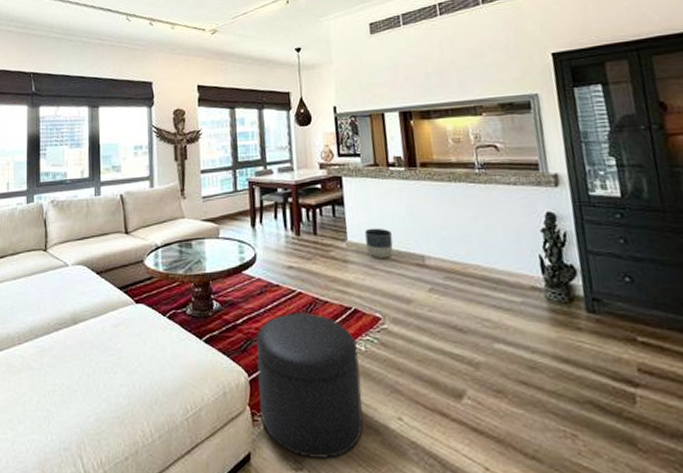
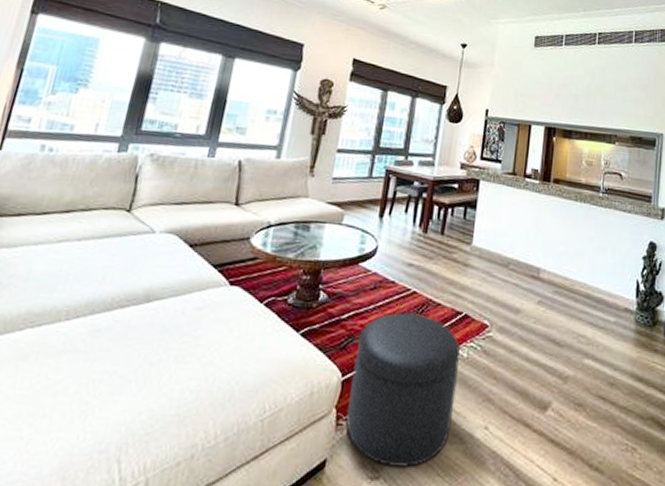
planter: present [365,228,393,258] -> none [489,235,515,267]

